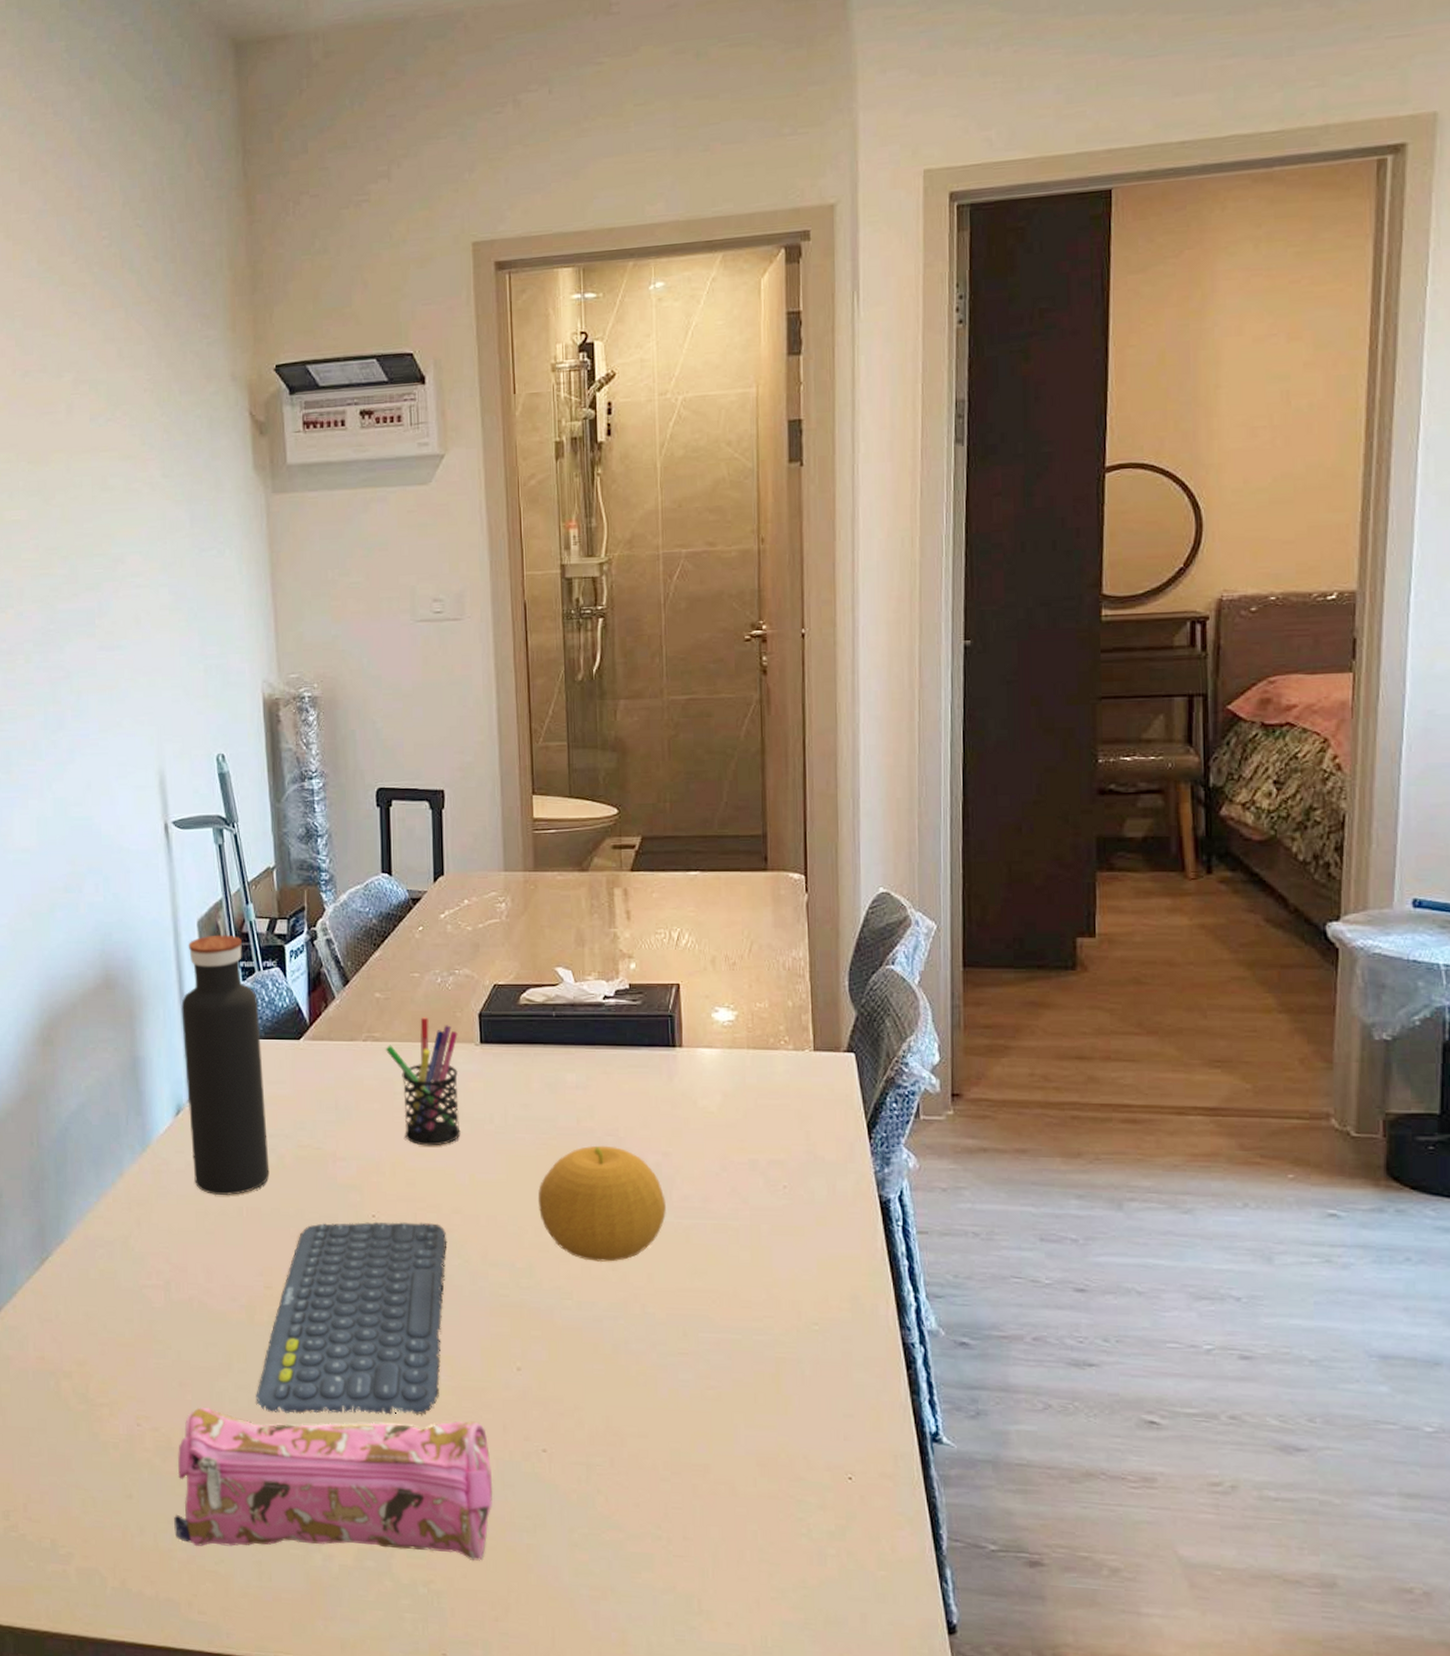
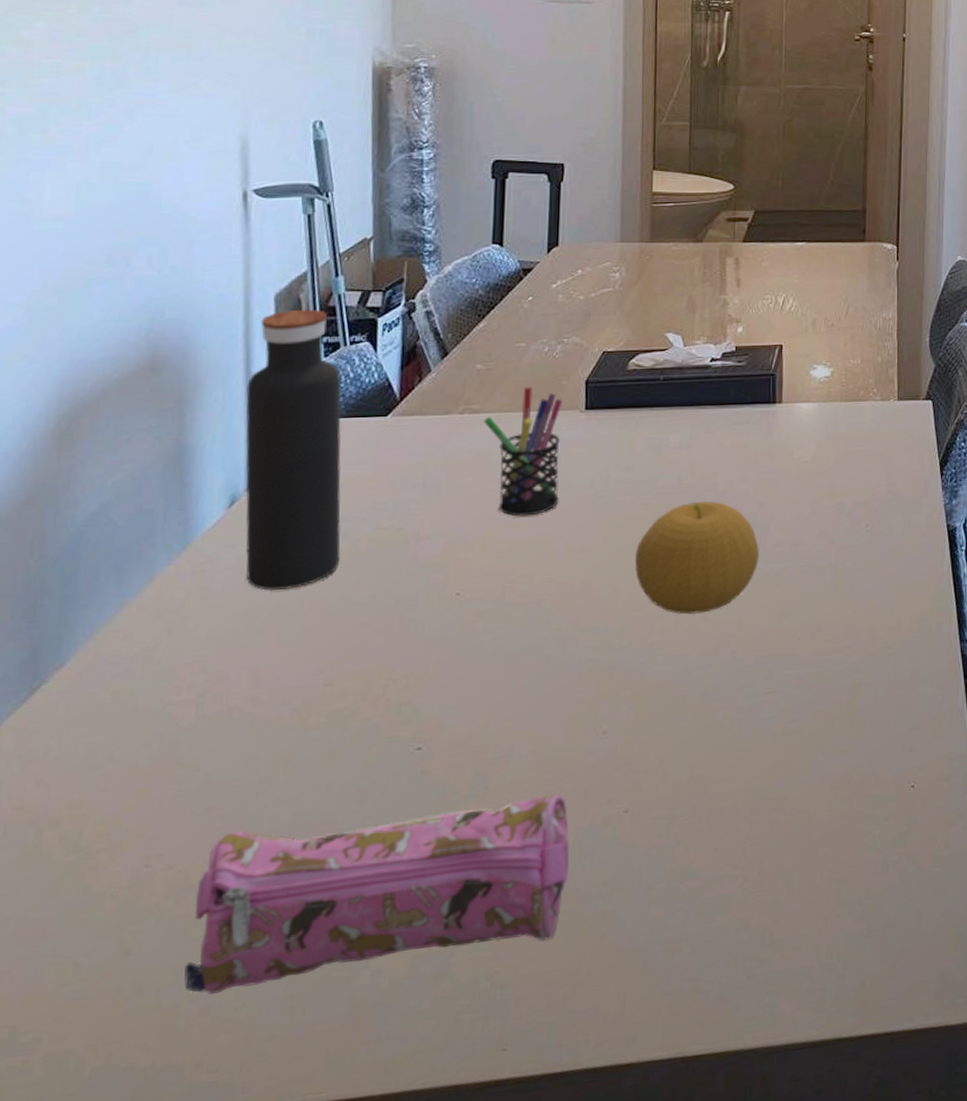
keyboard: present [256,1221,447,1417] -> none [302,594,537,823]

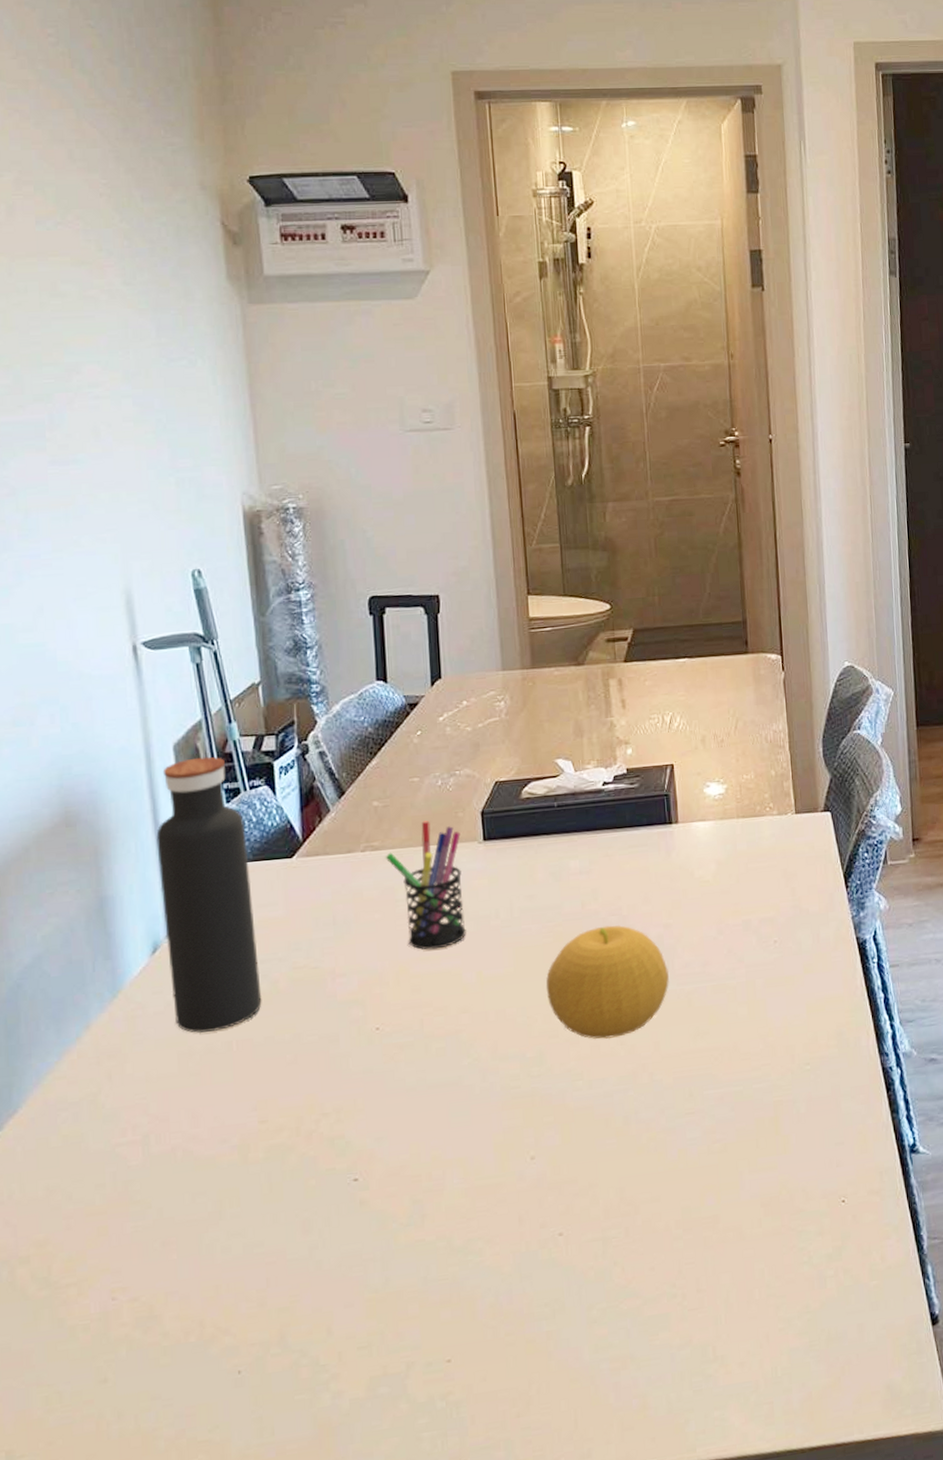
pencil case: present [184,793,570,994] -> none [158,1219,511,1418]

